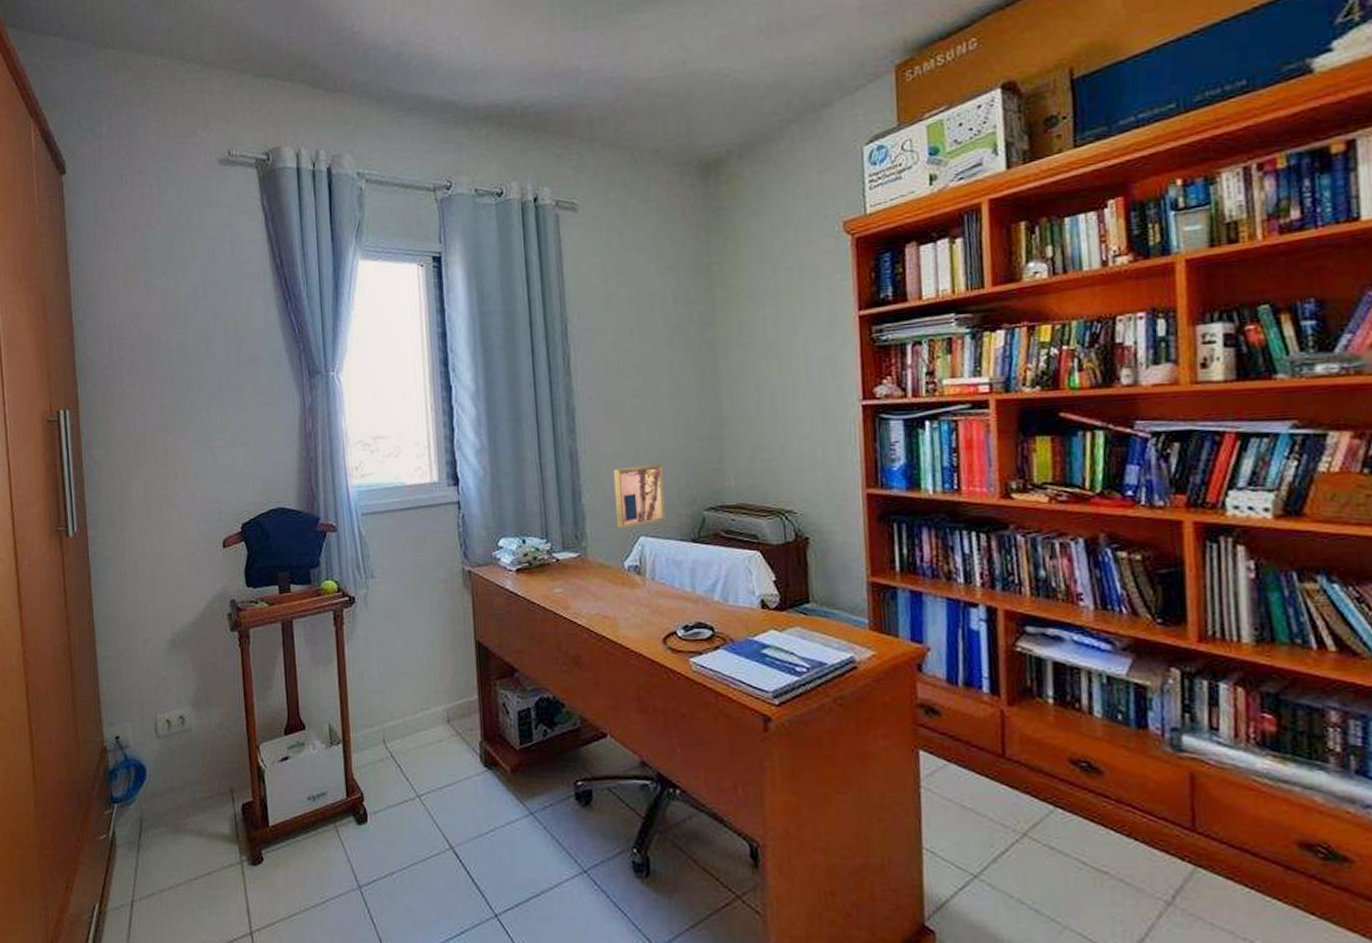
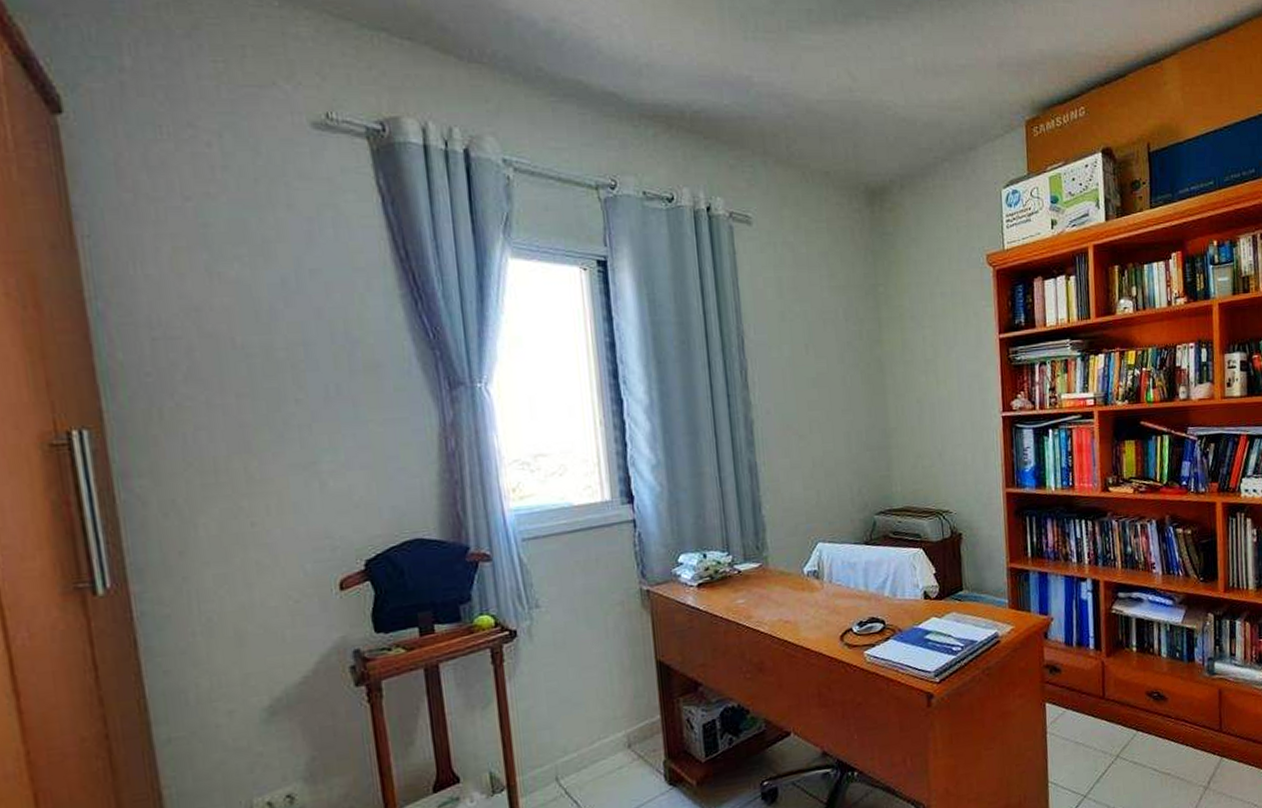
wall art: present [613,463,666,528] -> none [791,473,841,537]

